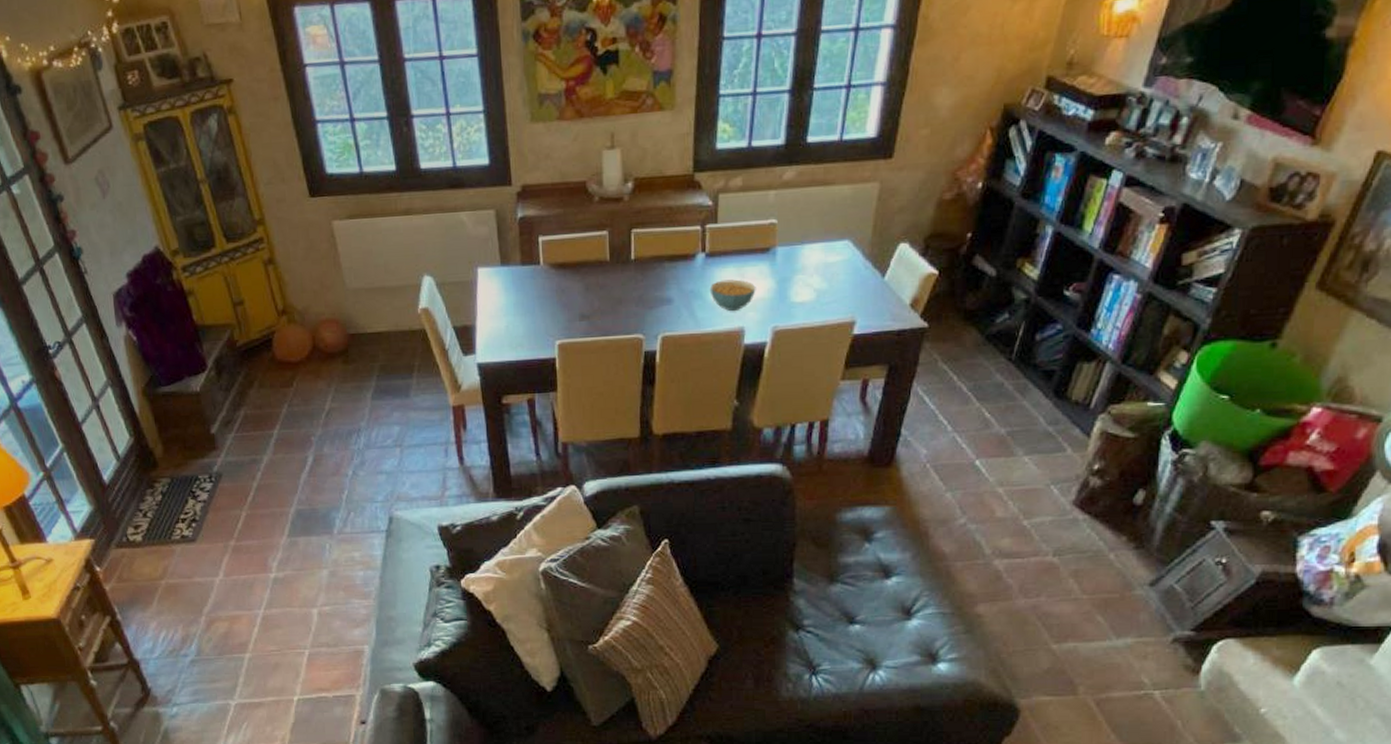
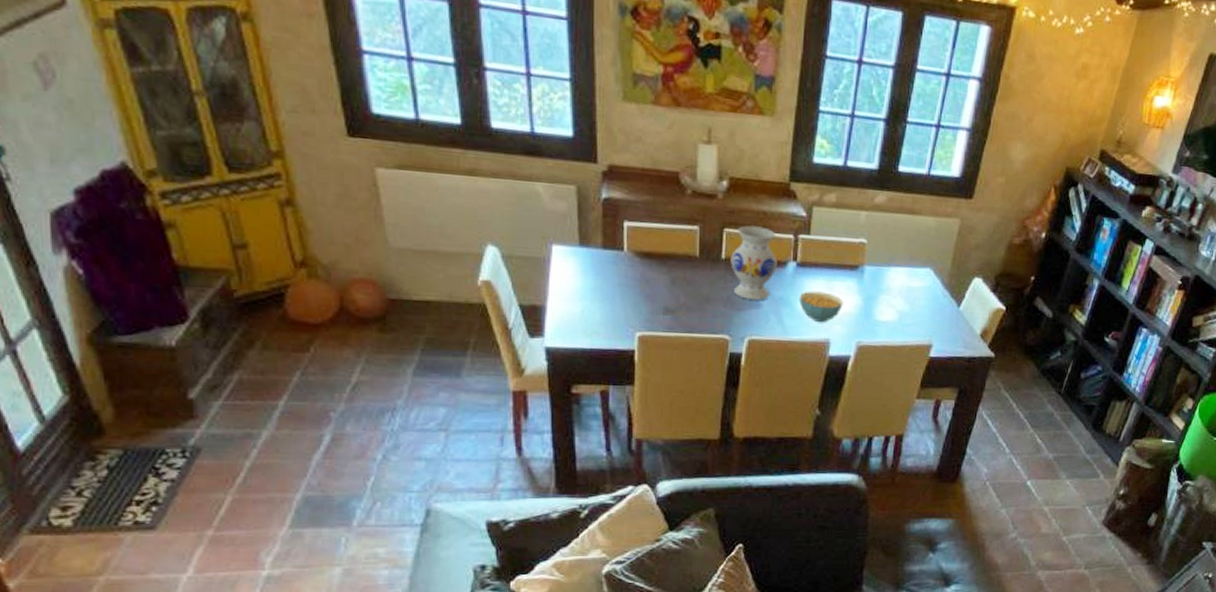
vase: none [640,222,686,297] -> present [730,225,777,300]

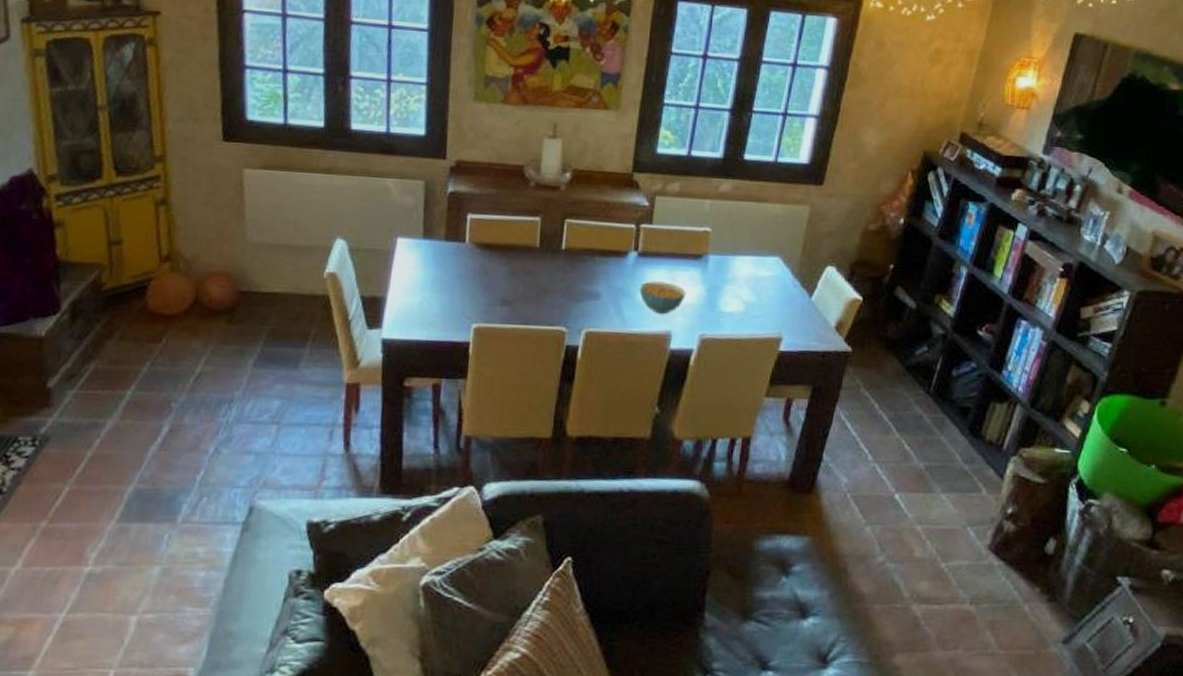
vase: present [730,225,777,300] -> none [570,216,618,291]

